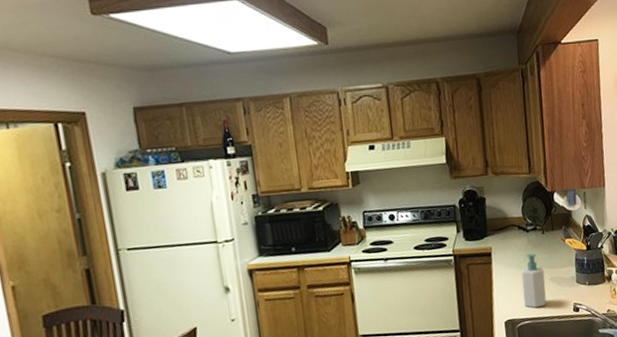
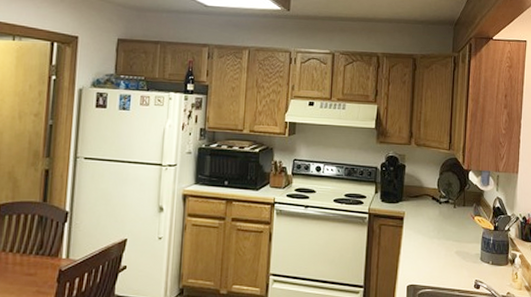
soap bottle: present [521,253,547,309] -> none [427,224,451,278]

